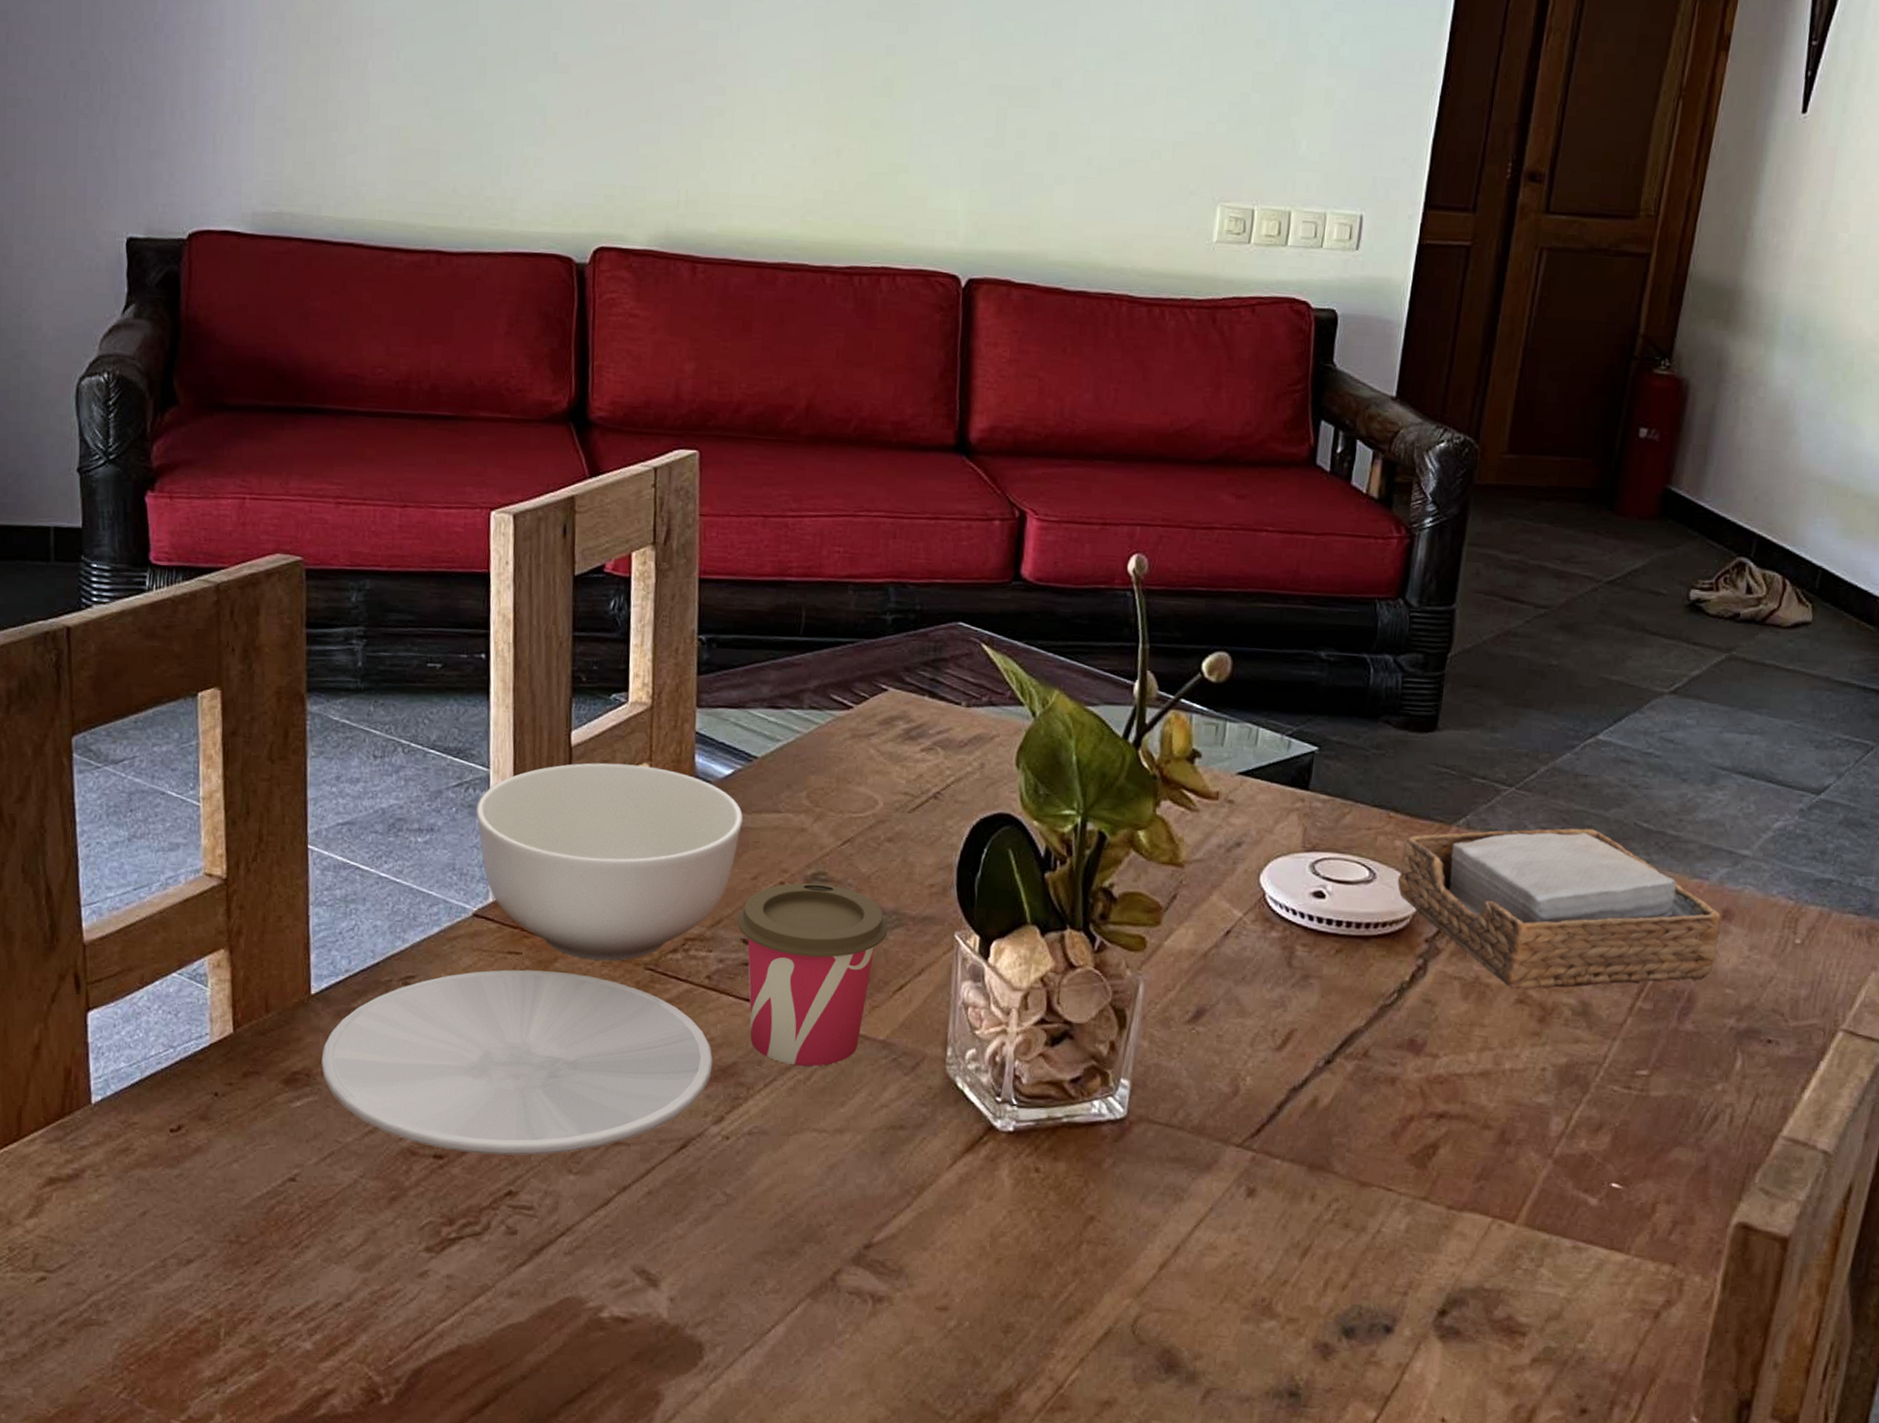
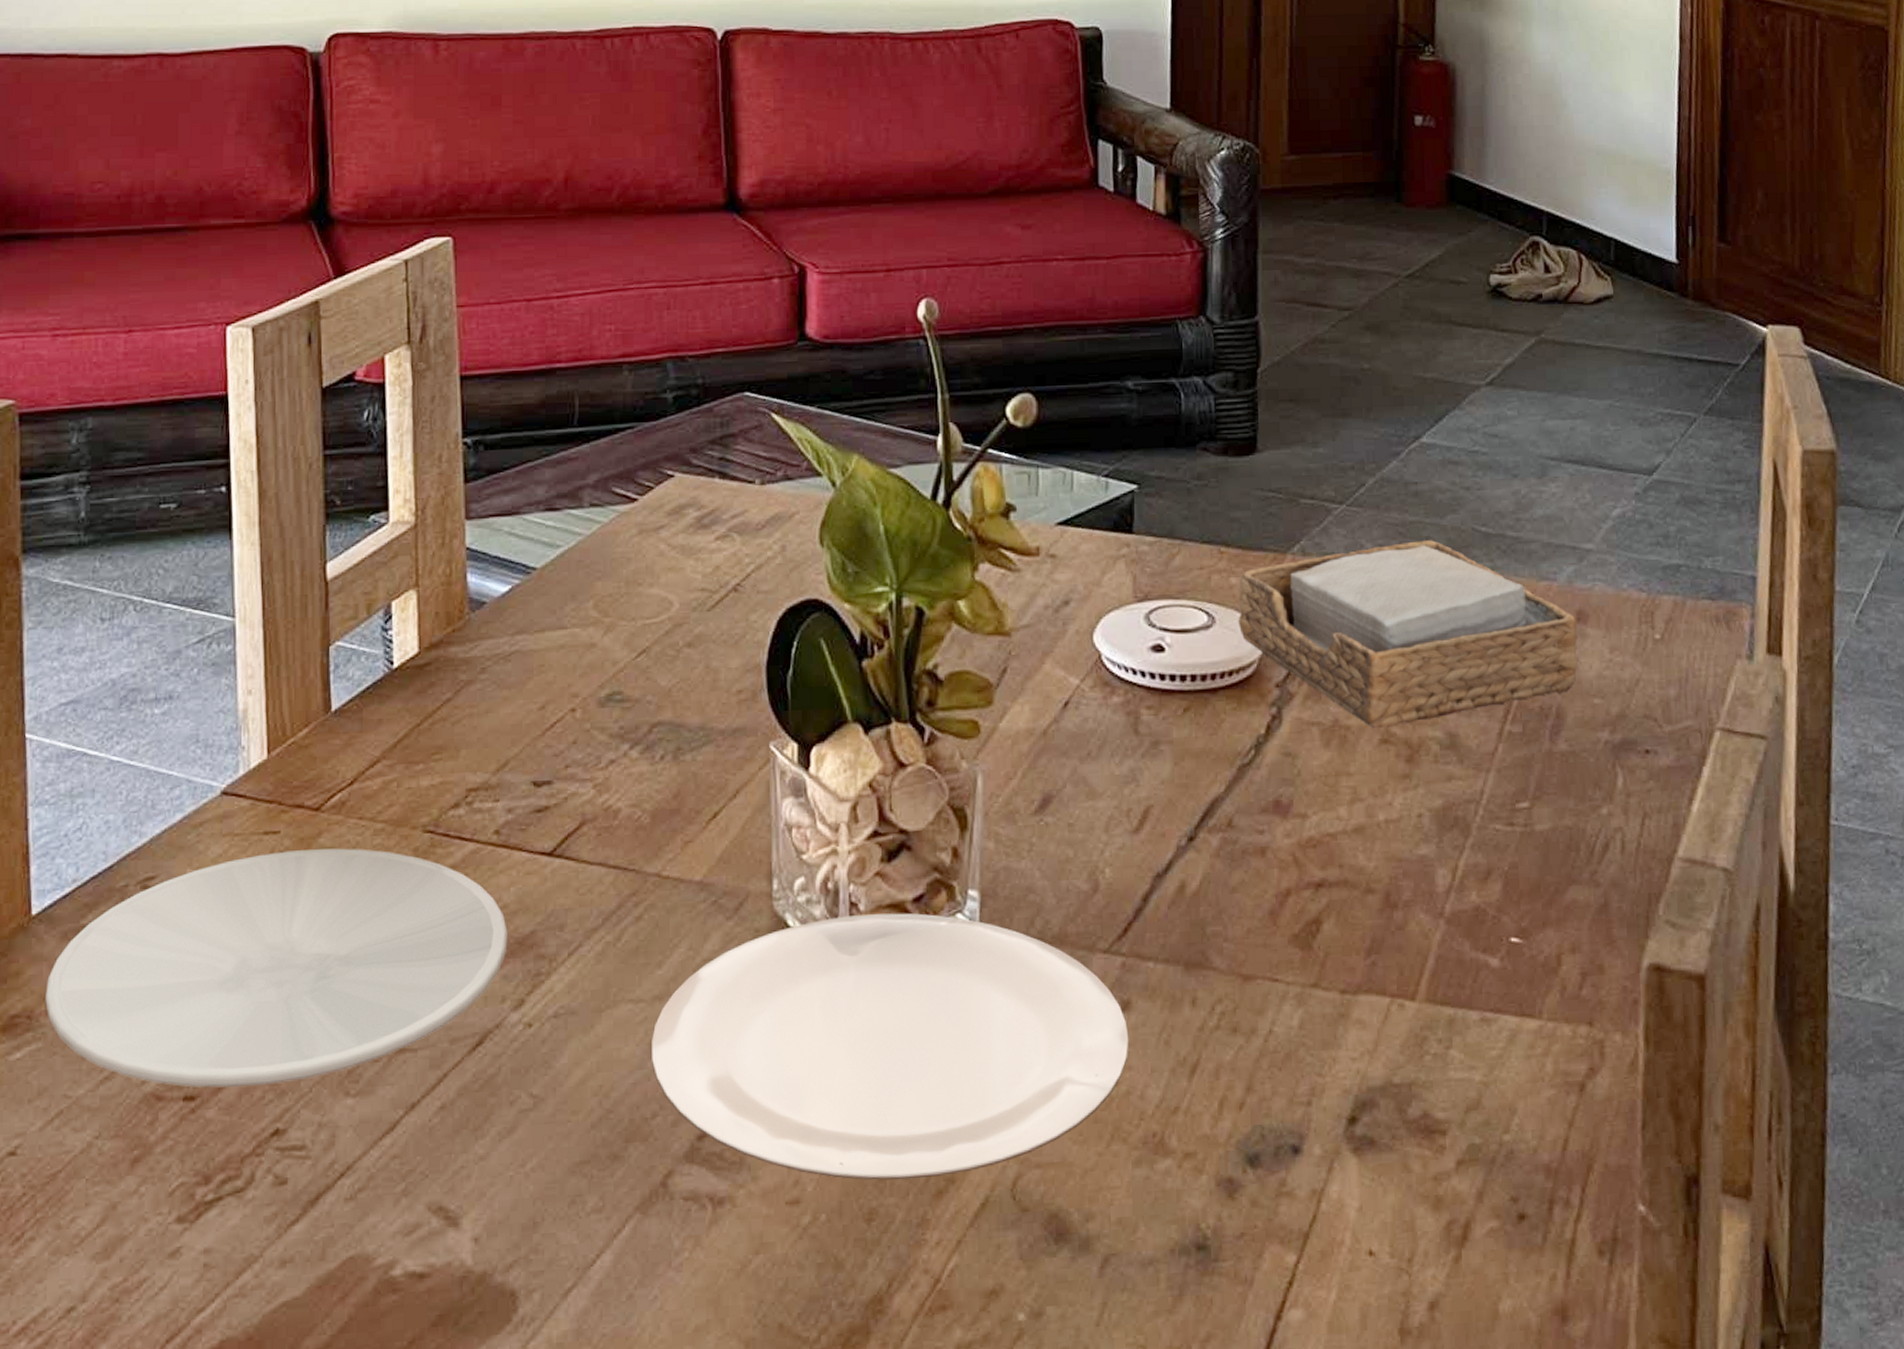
bowl: present [476,763,744,962] -> none [221,593,525,830]
cup: present [737,883,888,1067] -> none [525,705,695,925]
plate: none [830,1086,1251,1307] -> present [652,913,1129,1181]

